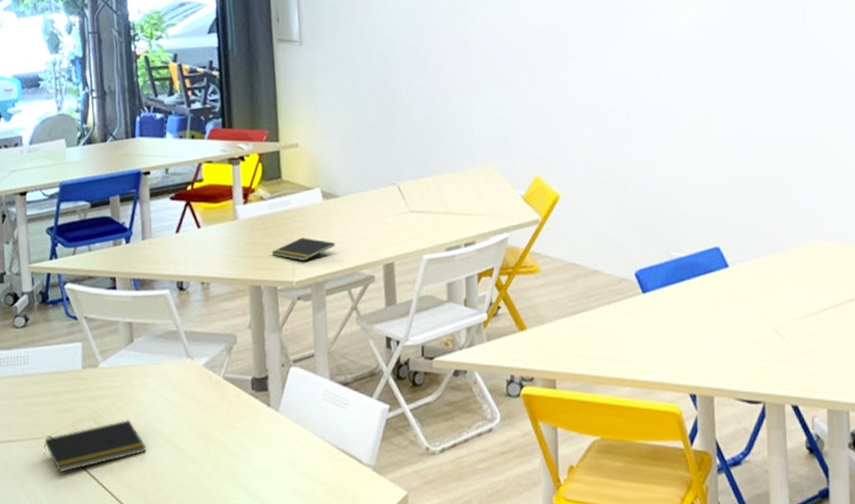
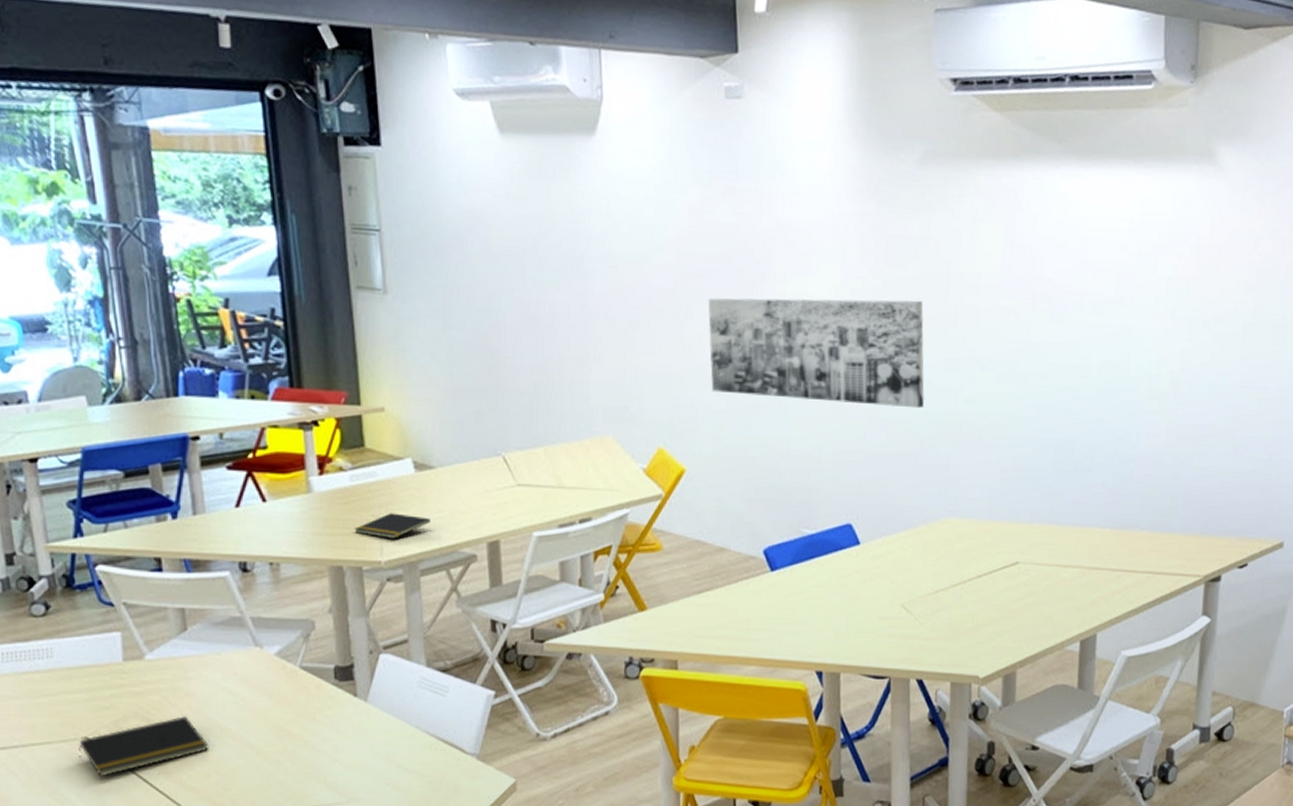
wall art: none [577,30,786,134] -> present [708,297,924,409]

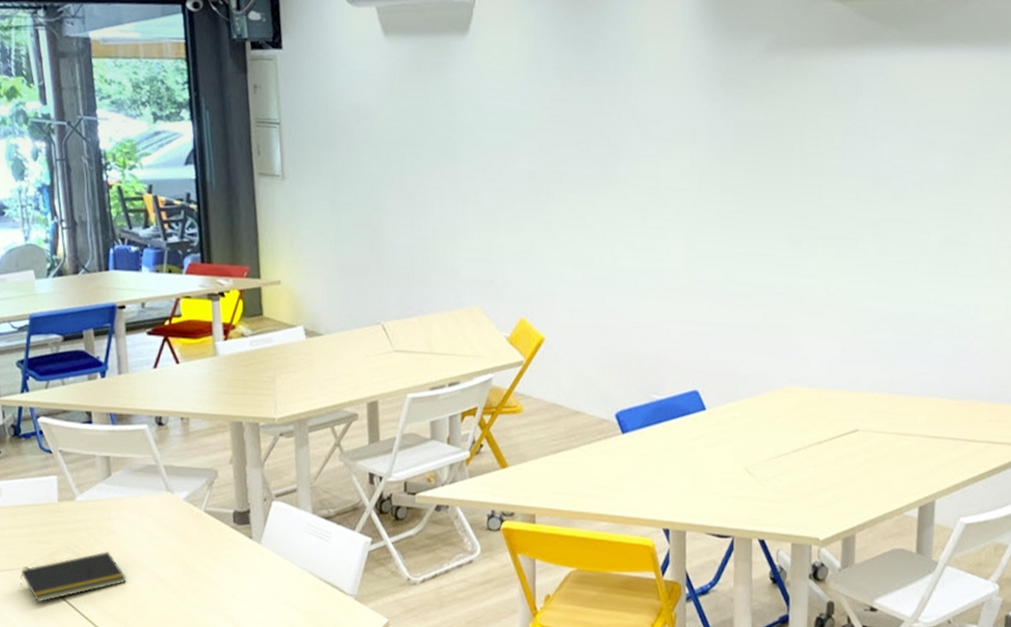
notepad: present [354,513,430,538] -> none [253,375,318,398]
wall art: present [708,297,924,409] -> none [567,180,768,283]

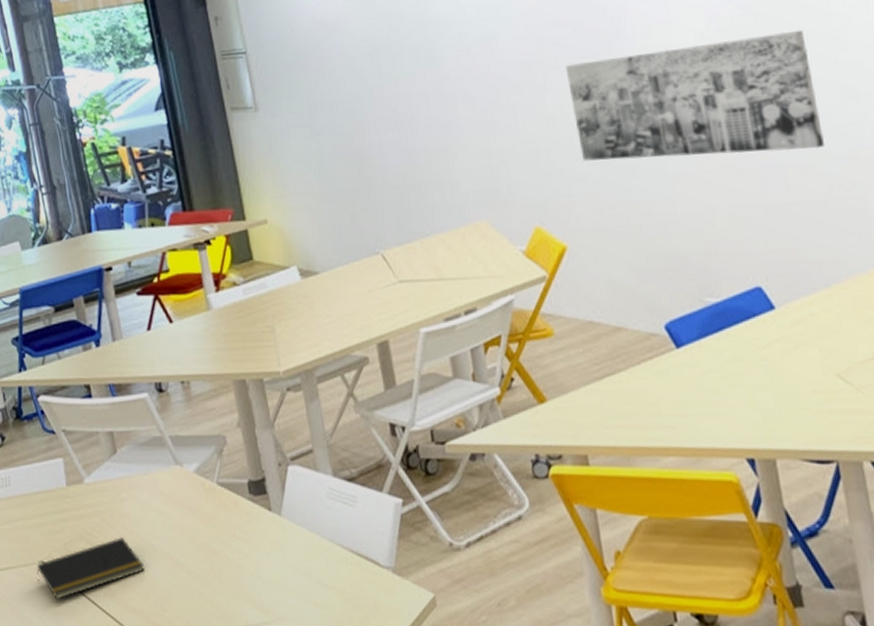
wall art: none [567,180,768,283] -> present [565,29,824,161]

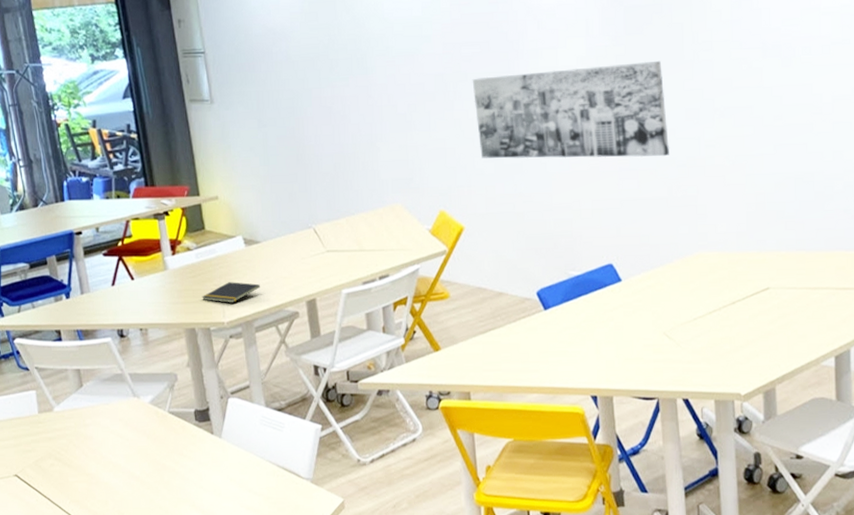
notepad: present [37,537,144,600] -> none [11,455,105,506]
notepad: none [252,322,321,348] -> present [202,282,260,303]

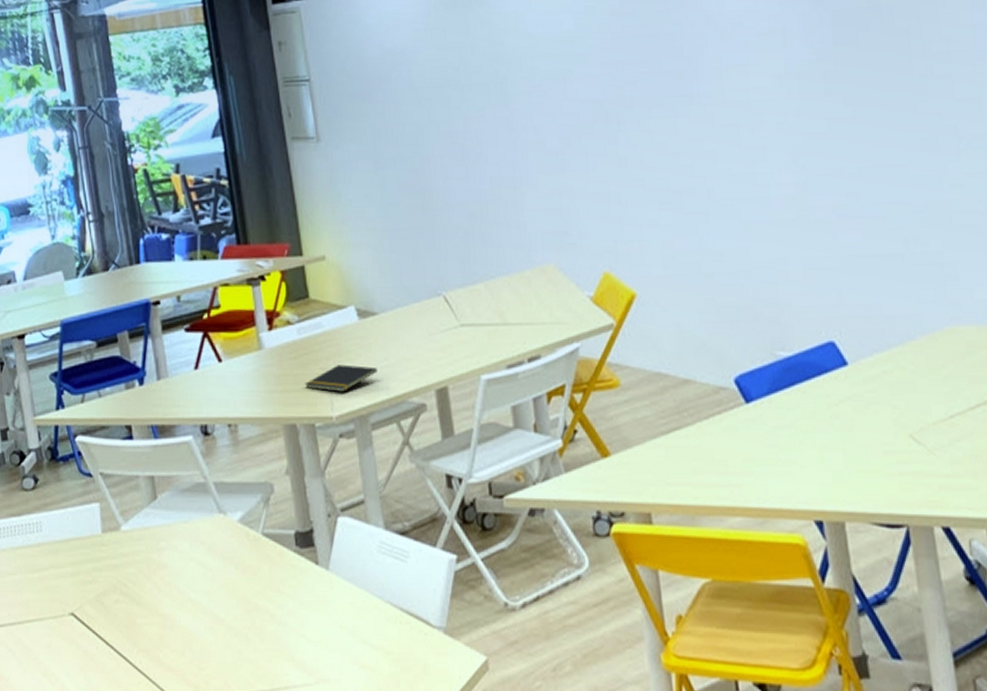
wall art: present [472,60,669,159] -> none [639,77,902,205]

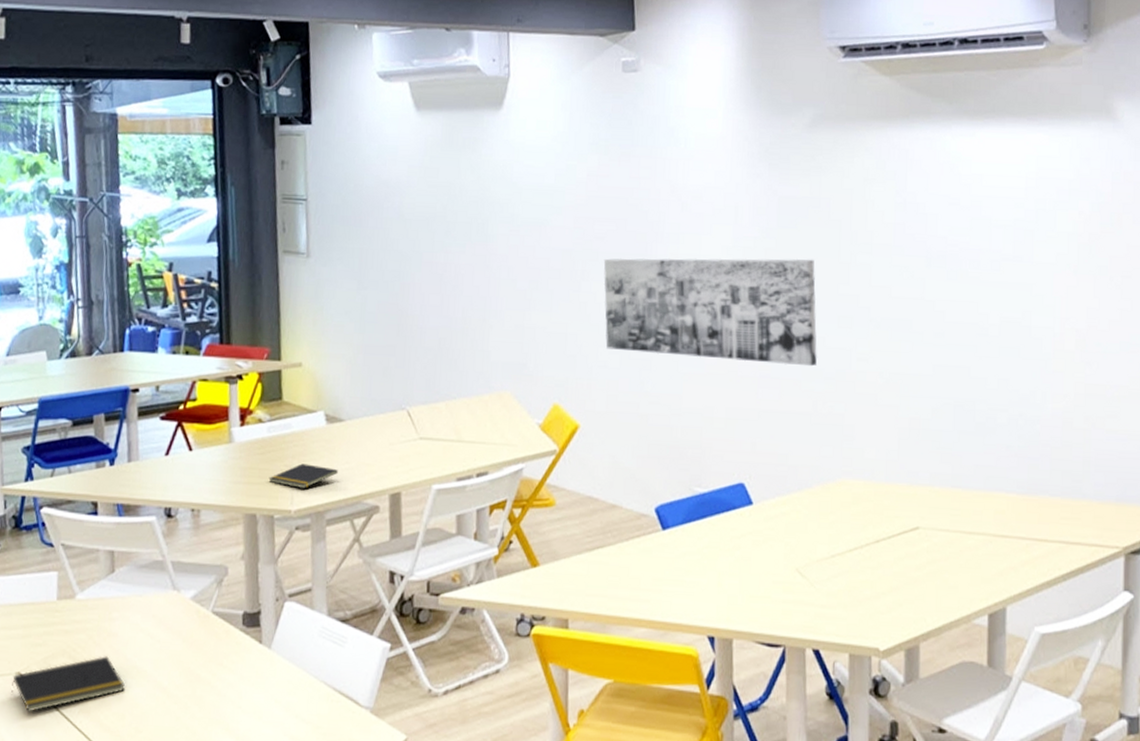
notepad: none [66,589,181,655] -> present [11,656,125,712]
wall art: none [639,77,902,205] -> present [603,258,817,367]

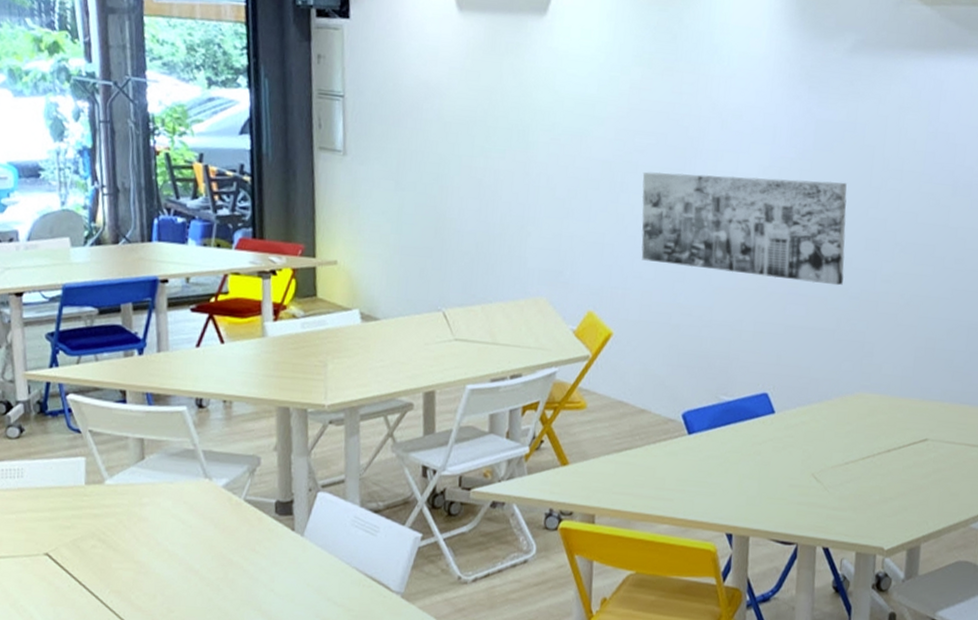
notepad: present [11,656,125,712] -> none [39,539,156,591]
notepad: present [268,463,338,488] -> none [302,360,373,384]

